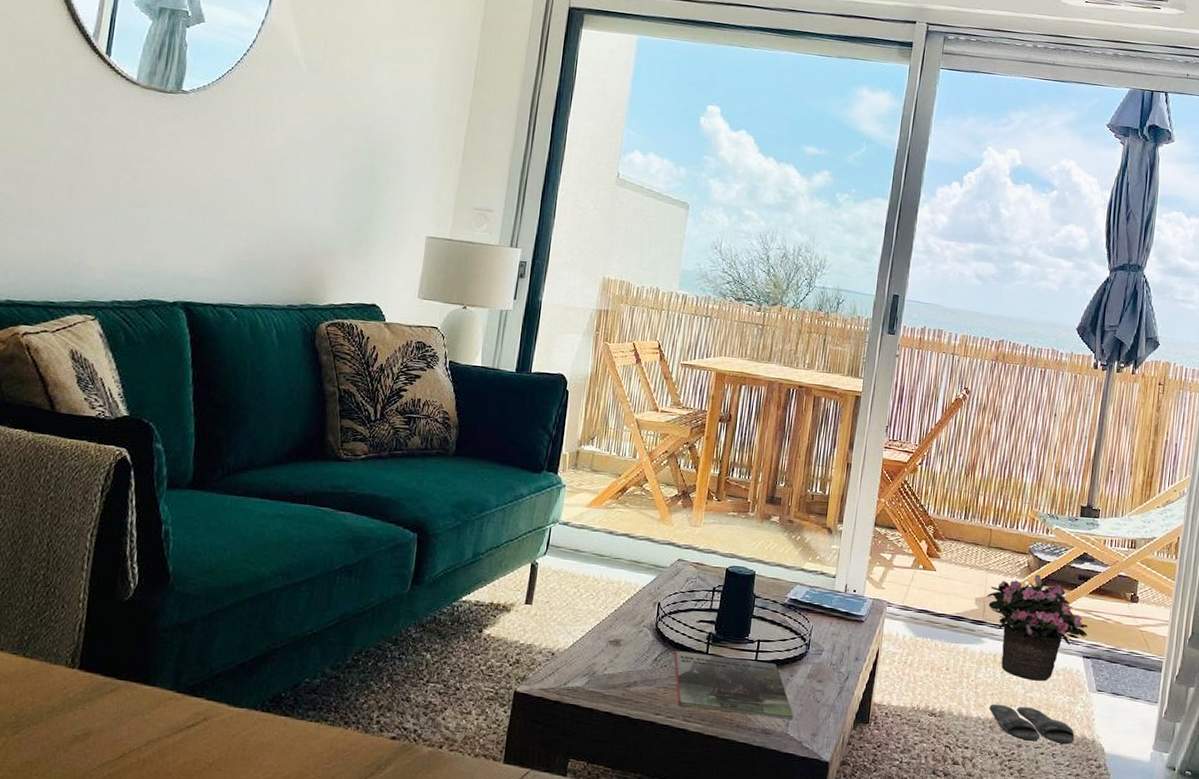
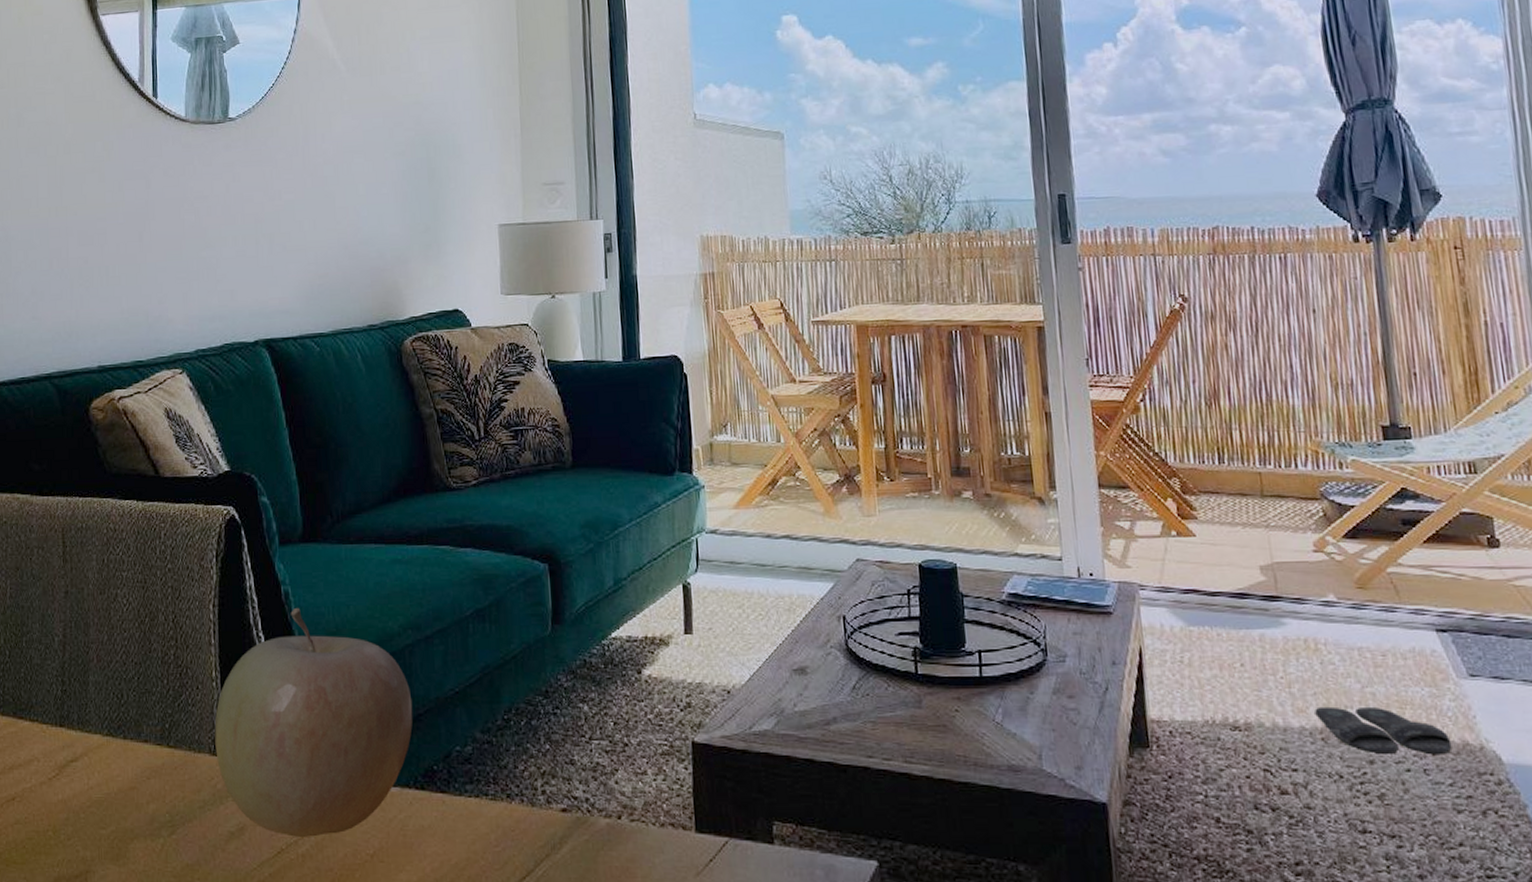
fruit: none [72,546,272,746] -> present [214,608,413,838]
magazine: present [674,651,794,719] -> none [875,674,1046,750]
potted flower: present [986,574,1088,681] -> none [1273,525,1435,670]

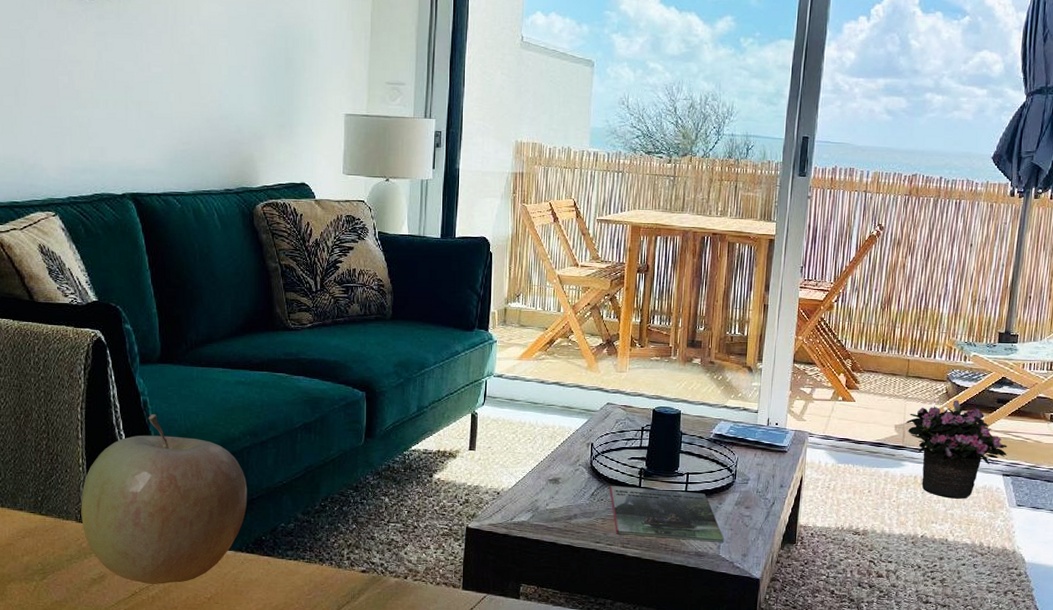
magazine: none [875,674,1046,750] -> present [609,486,725,542]
potted flower: none [1273,525,1435,670] -> present [905,400,1008,499]
slippers: present [1315,706,1452,754] -> none [911,521,995,555]

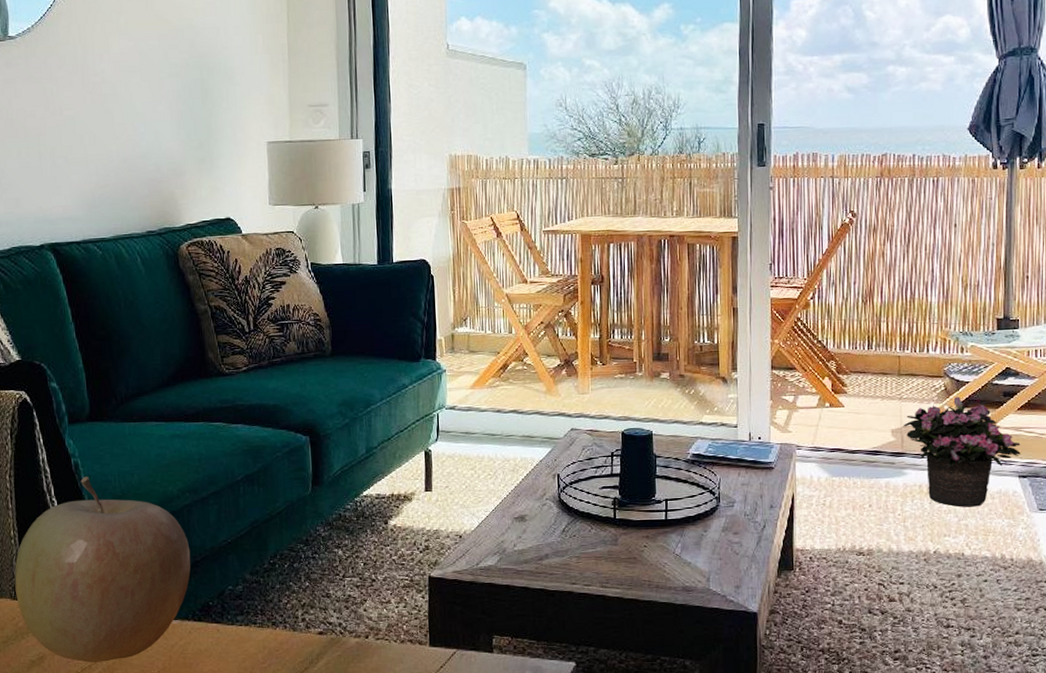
magazine: present [609,486,725,542] -> none [582,519,714,575]

